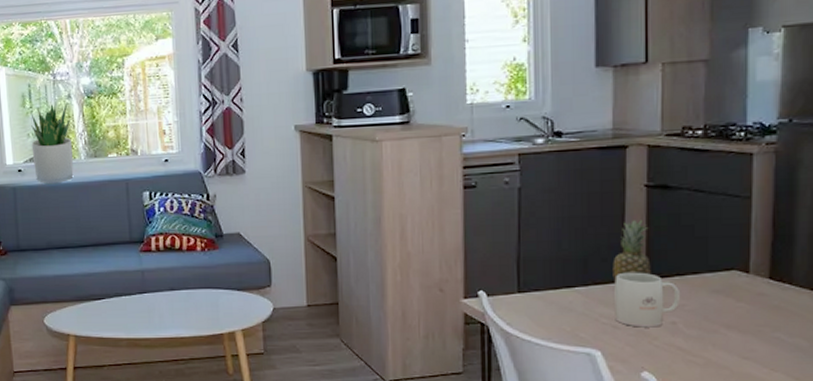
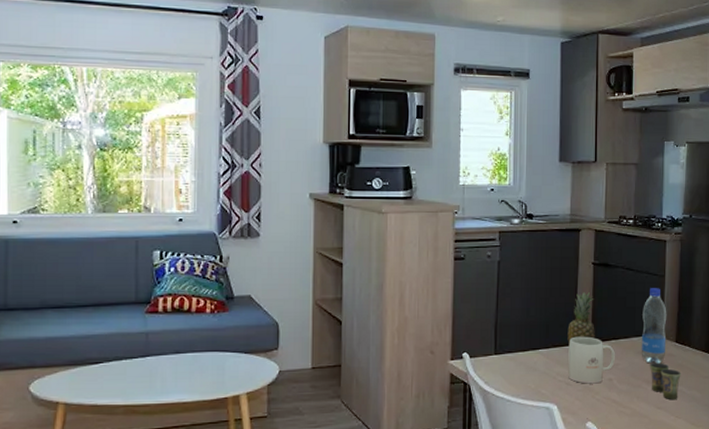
planter: present [30,101,74,184] -> none [31,151,79,239]
bottle: none [717,212,755,305] -> present [641,288,667,364]
cup: none [731,303,778,348] -> present [650,362,681,399]

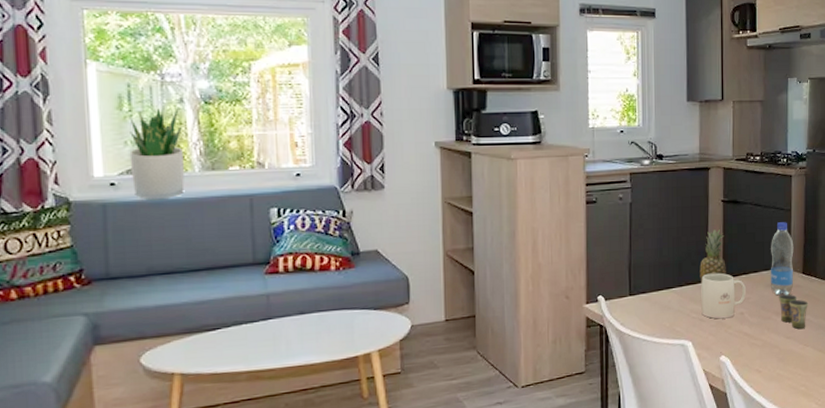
planter: none [31,151,79,239] -> present [129,105,185,200]

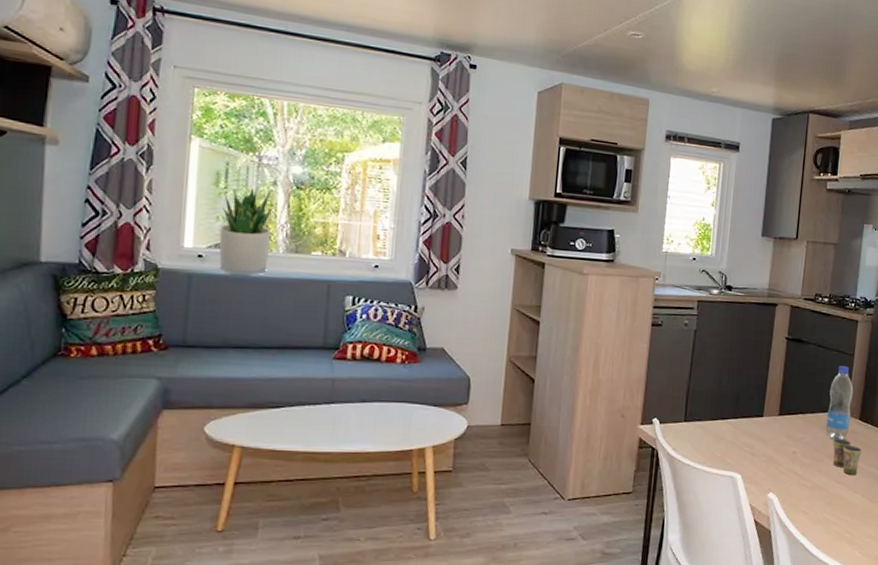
fruit: present [700,229,726,283] -> none [756,366,785,417]
mug: present [700,273,747,319] -> none [754,408,802,456]

